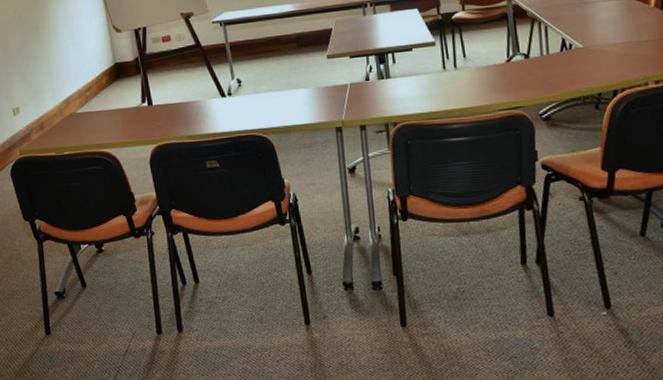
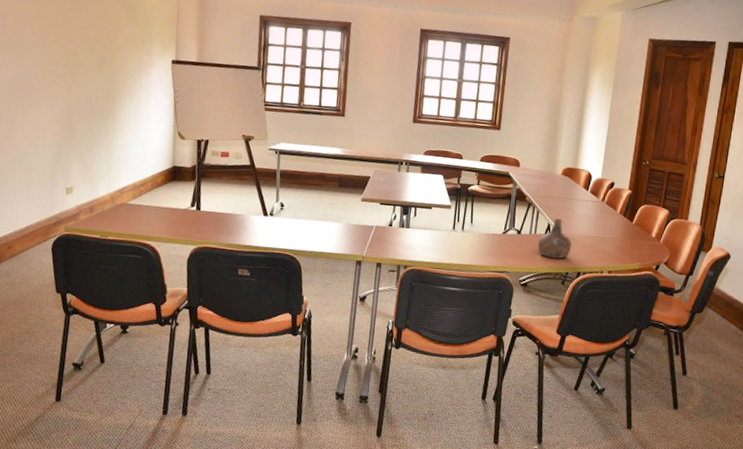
bottle: none [553,29,600,80] -> present [537,218,572,259]

